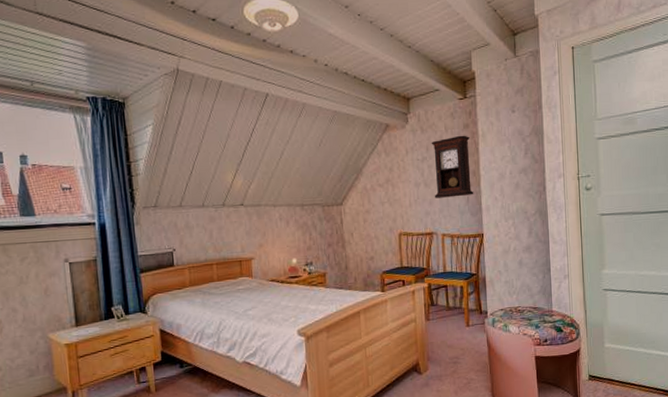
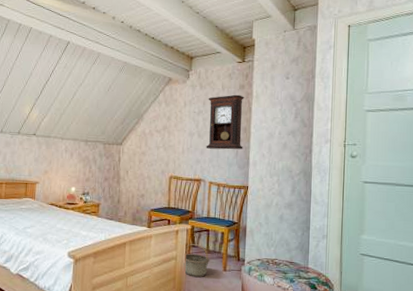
basket: none [423,302,452,337] -> present [183,244,210,277]

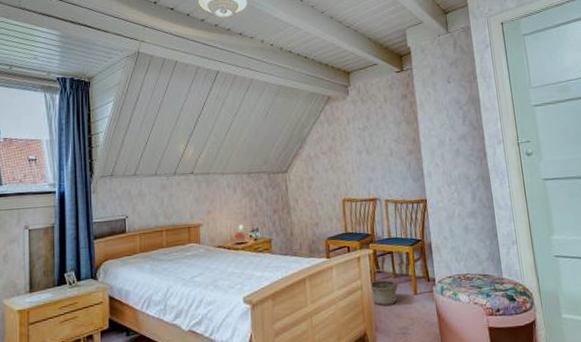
pendulum clock: present [206,94,244,150] -> none [371,105,415,165]

